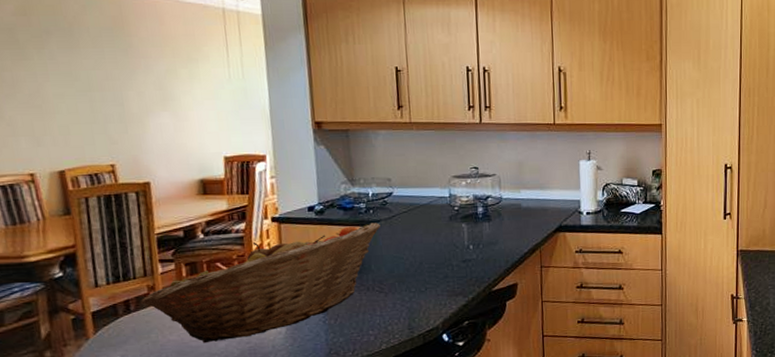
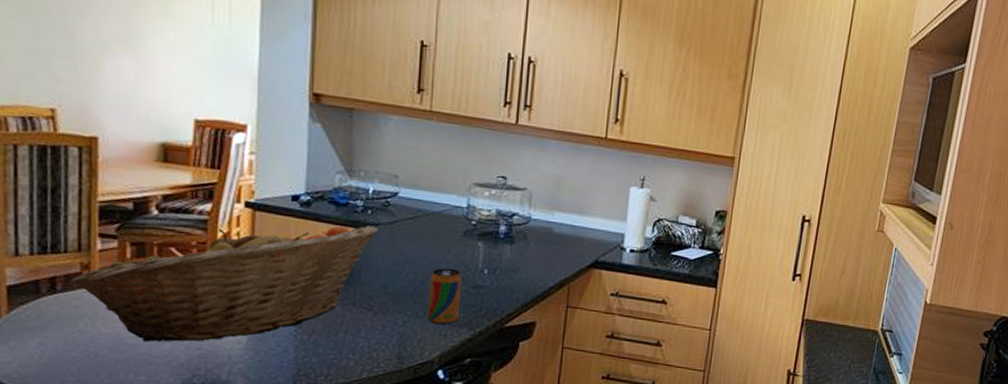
beverage can: none [427,248,455,297] -> present [427,268,461,325]

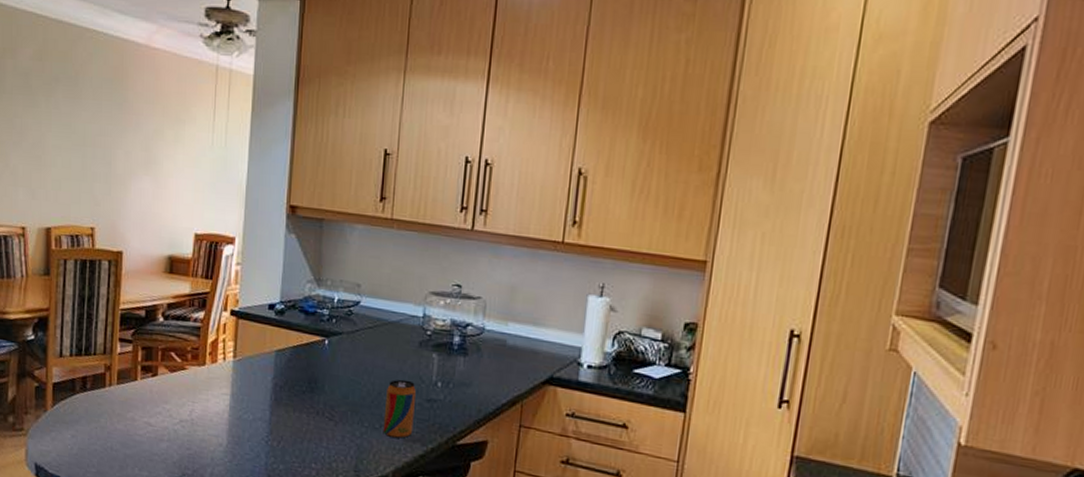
fruit basket: present [69,225,378,342] -> none [96,334,341,442]

